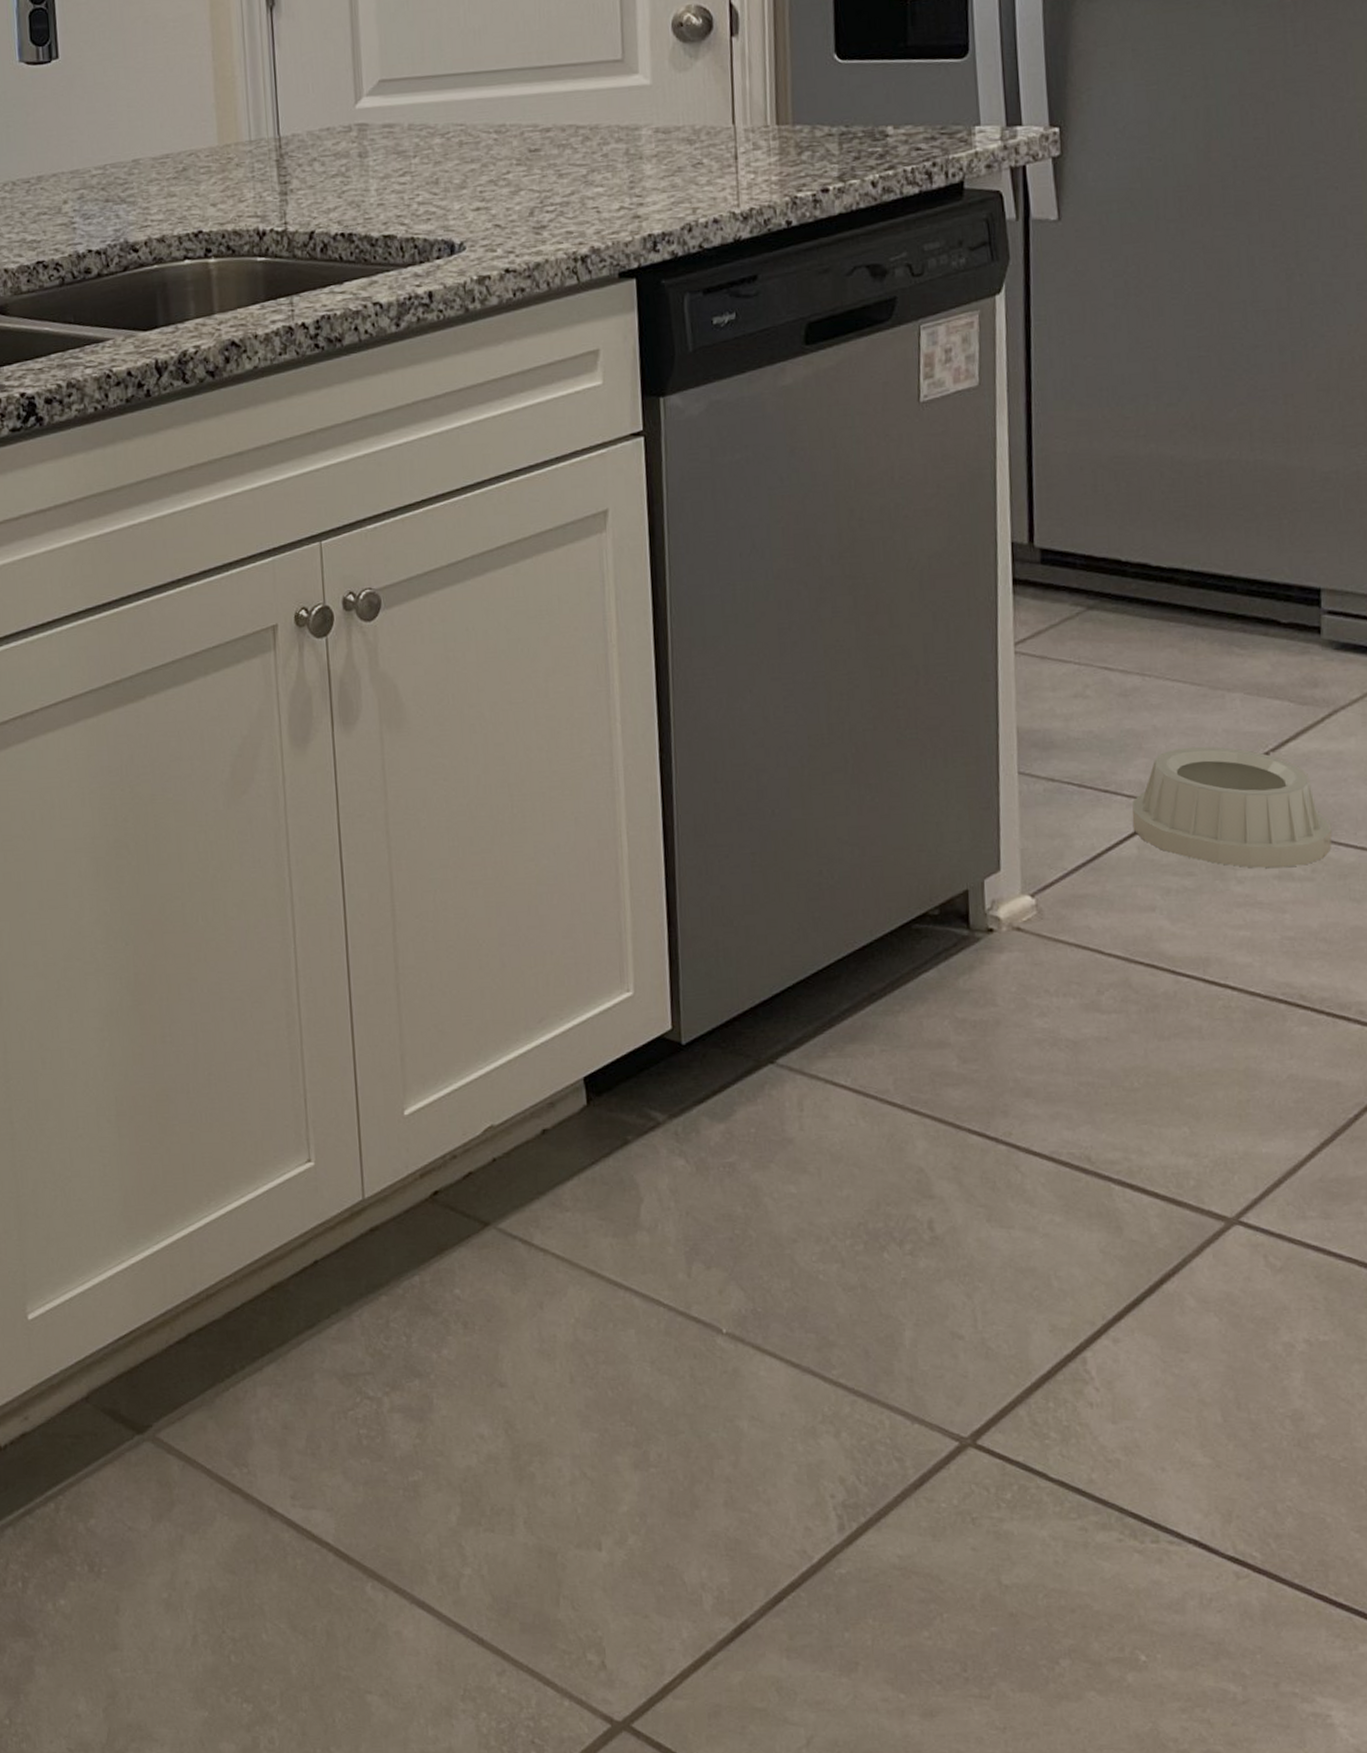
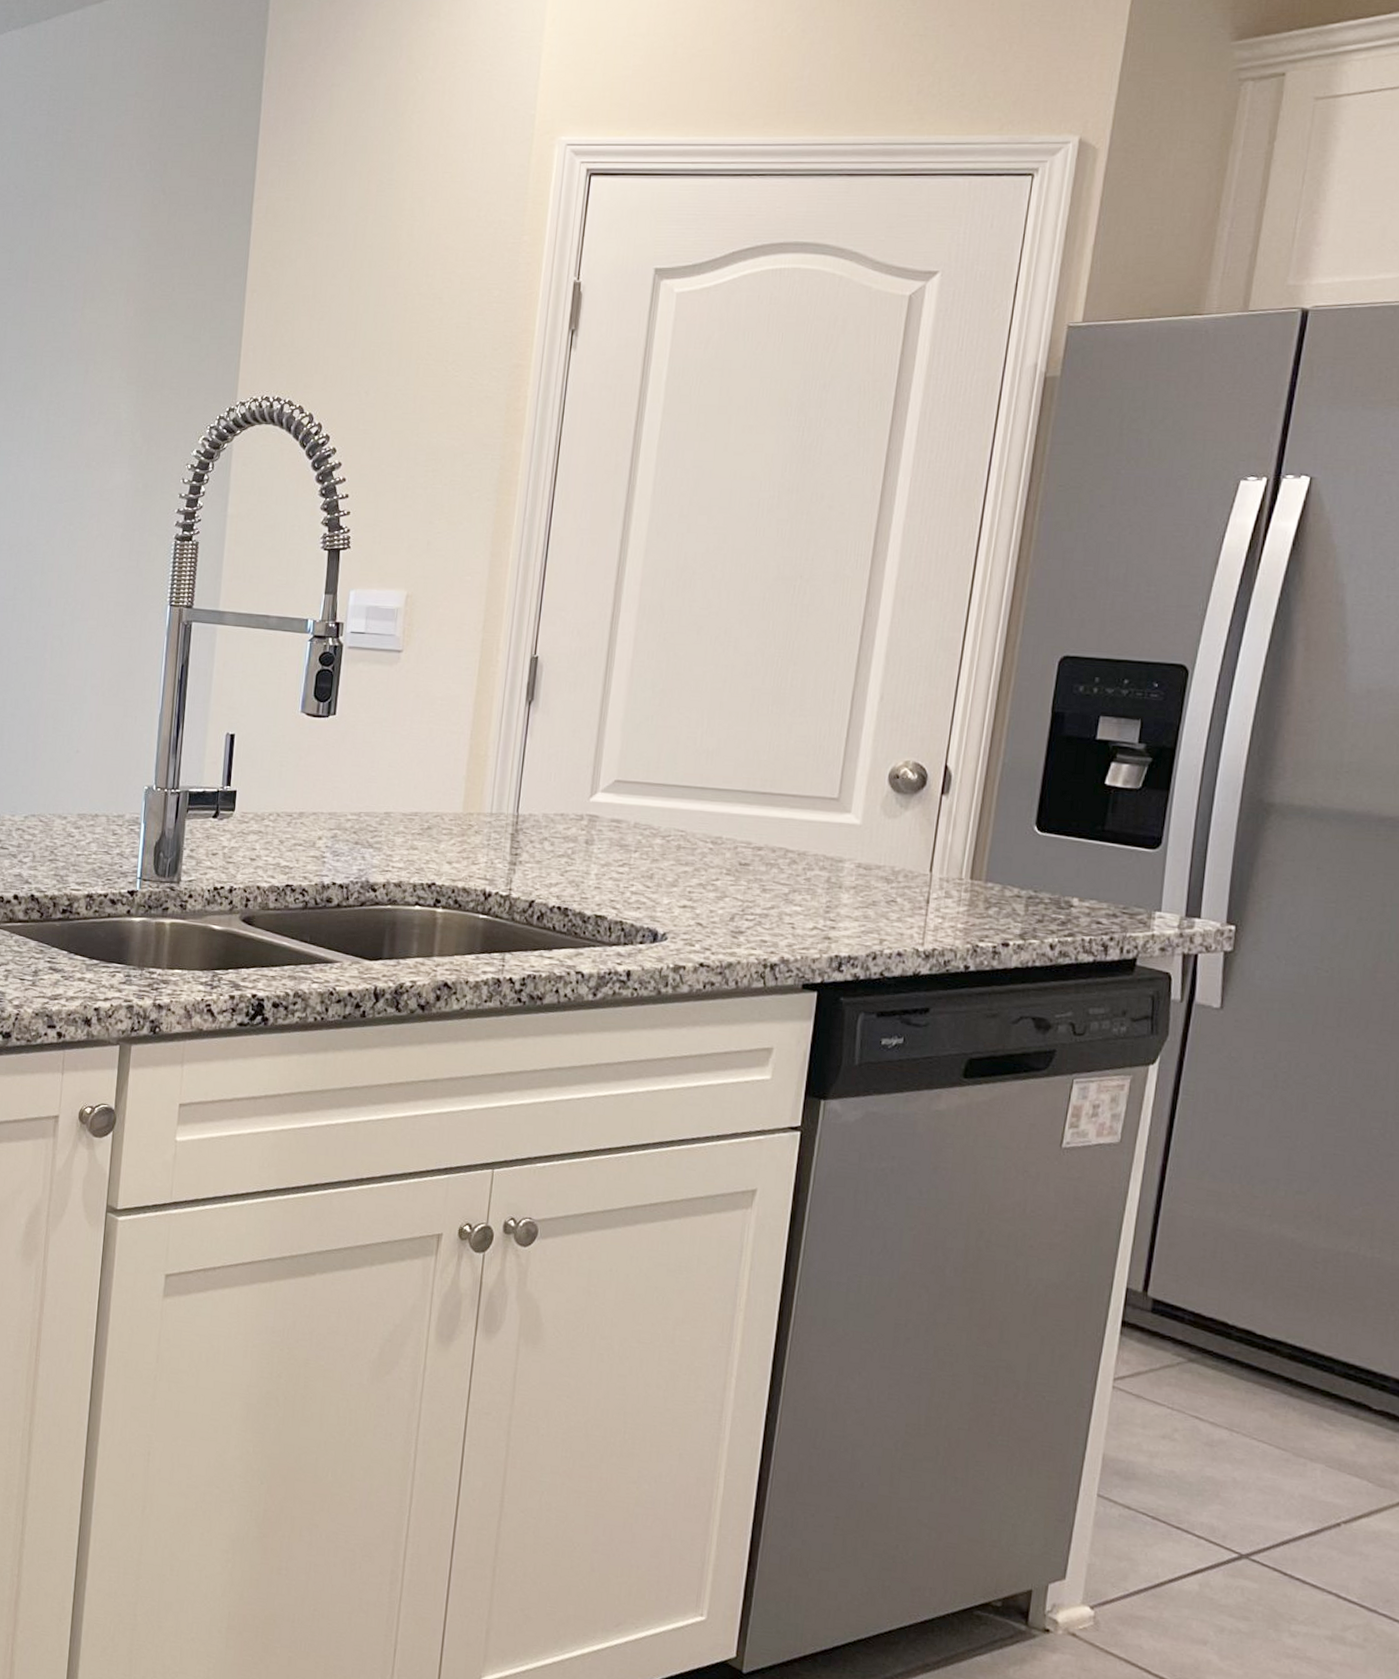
pet bowl: present [1132,746,1332,869] -> none [1198,1502,1390,1633]

